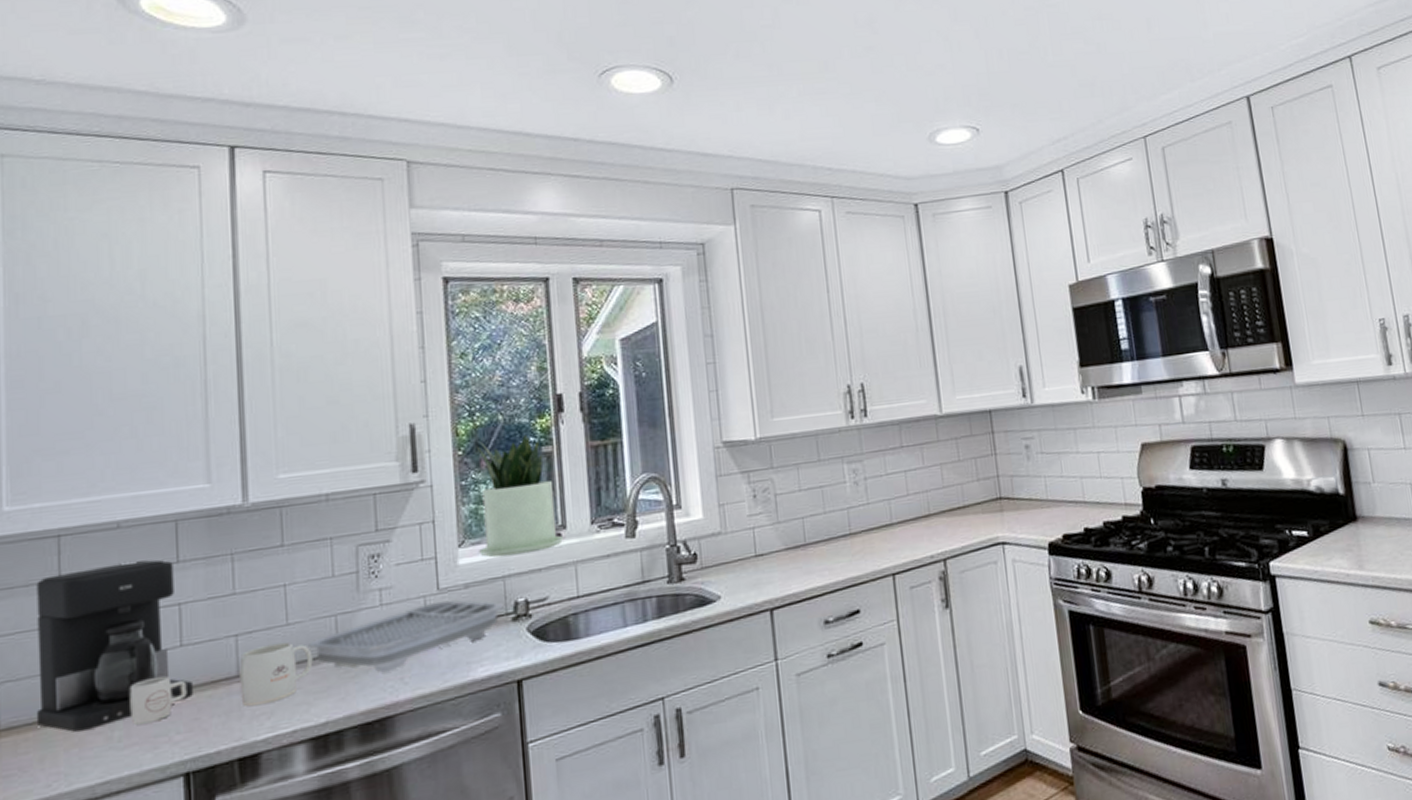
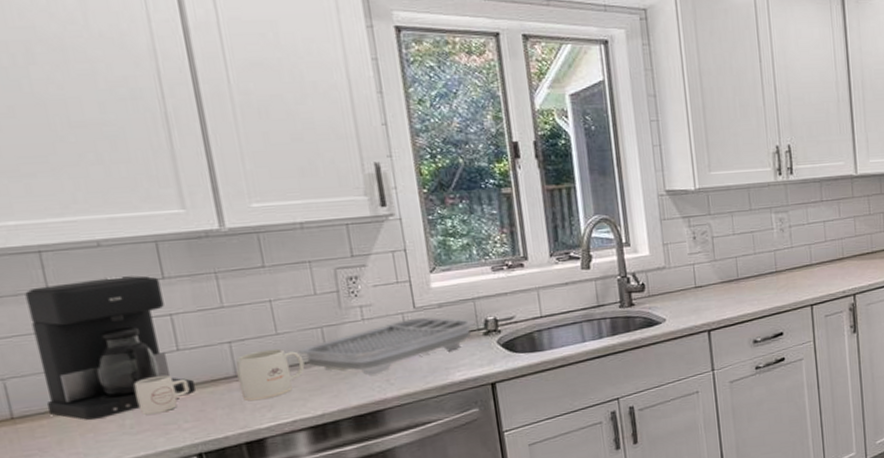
planter: present [477,434,564,558] -> none [441,176,527,283]

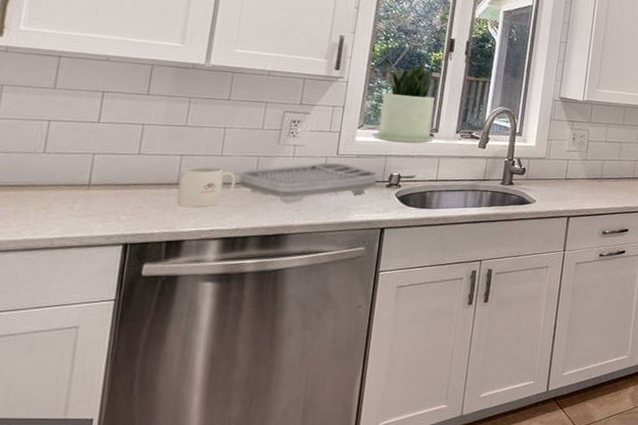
coffee maker: present [25,275,197,421] -> none [16,83,144,200]
mug: present [134,374,190,415] -> none [90,171,138,204]
planter: none [441,176,527,283] -> present [371,60,435,144]

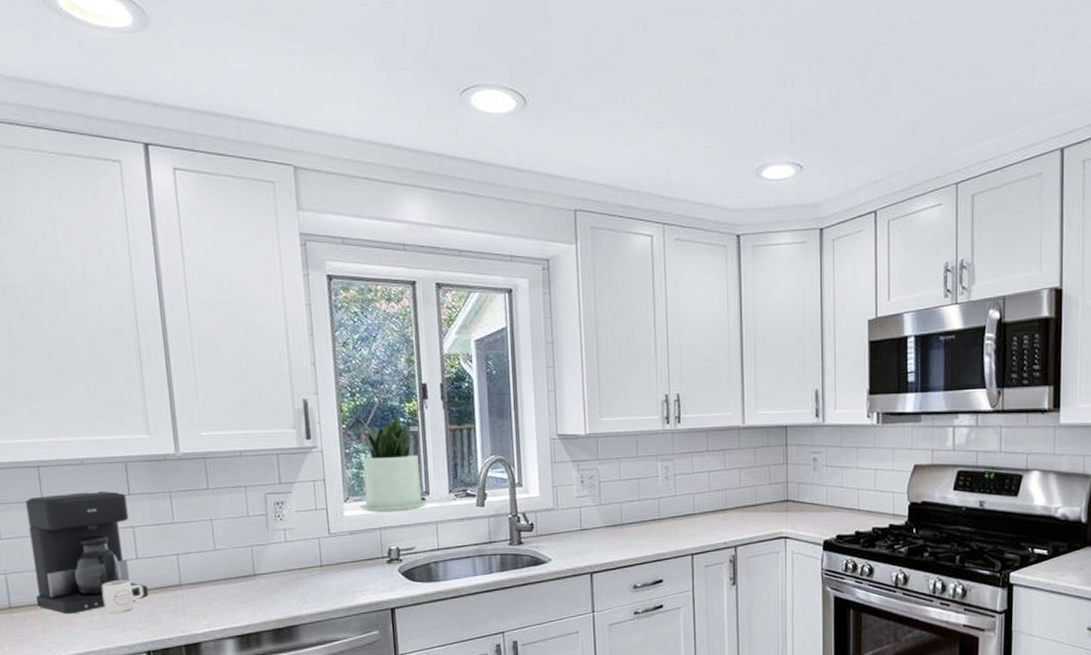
coffee maker: none [16,83,144,200] -> present [25,491,149,615]
mug: none [90,171,138,204] -> present [101,579,144,613]
mug: present [176,166,236,208] -> none [181,563,236,609]
dish rack: present [234,162,383,203] -> none [232,542,381,593]

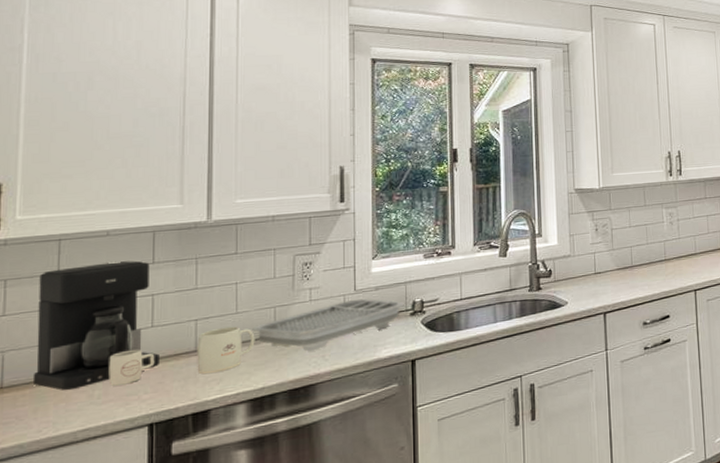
mug: none [181,563,236,609] -> present [197,326,255,375]
dish rack: none [232,542,381,593] -> present [252,298,406,352]
planter: present [358,415,428,513] -> none [387,177,453,268]

